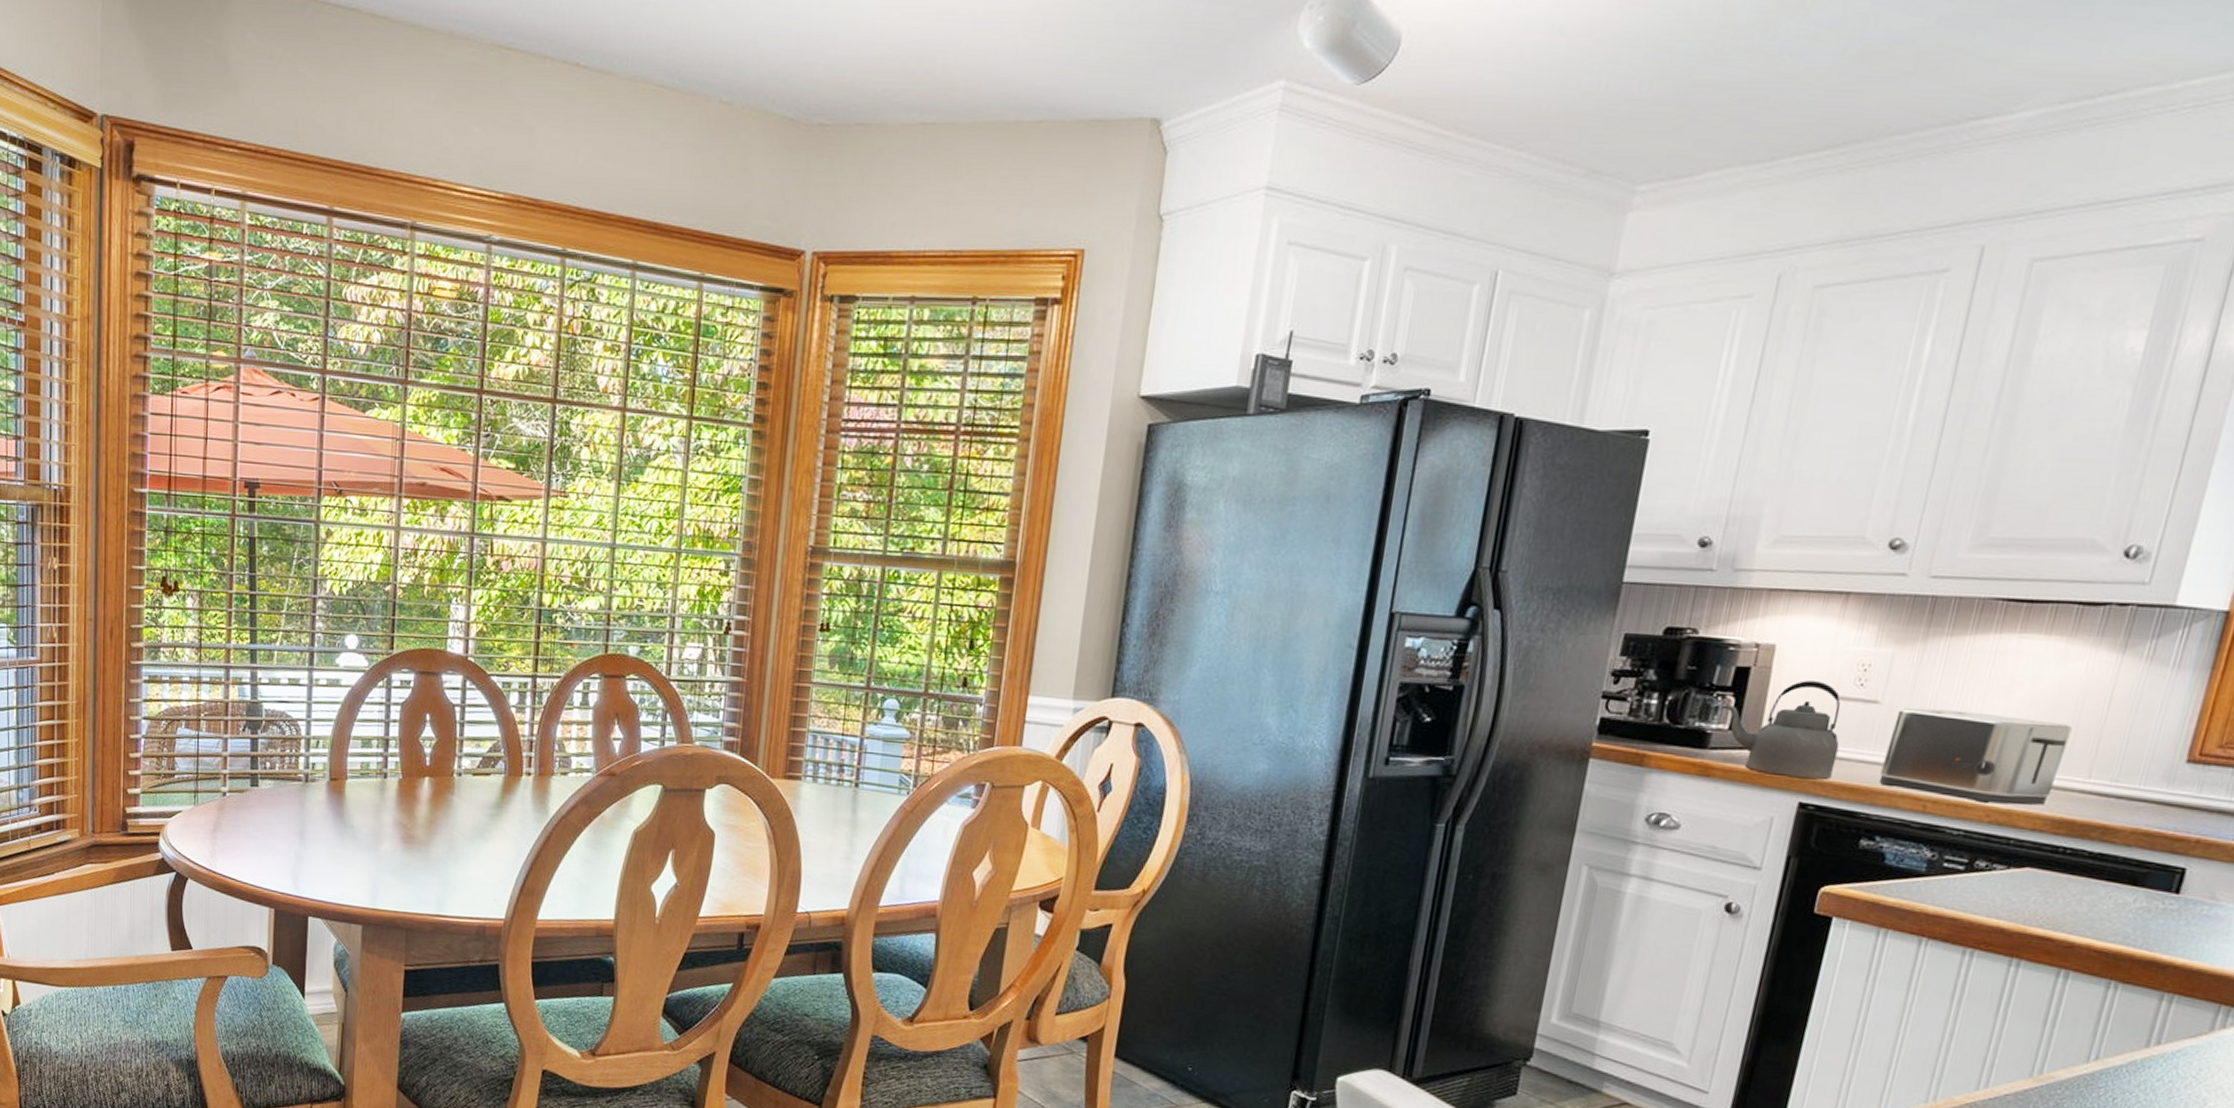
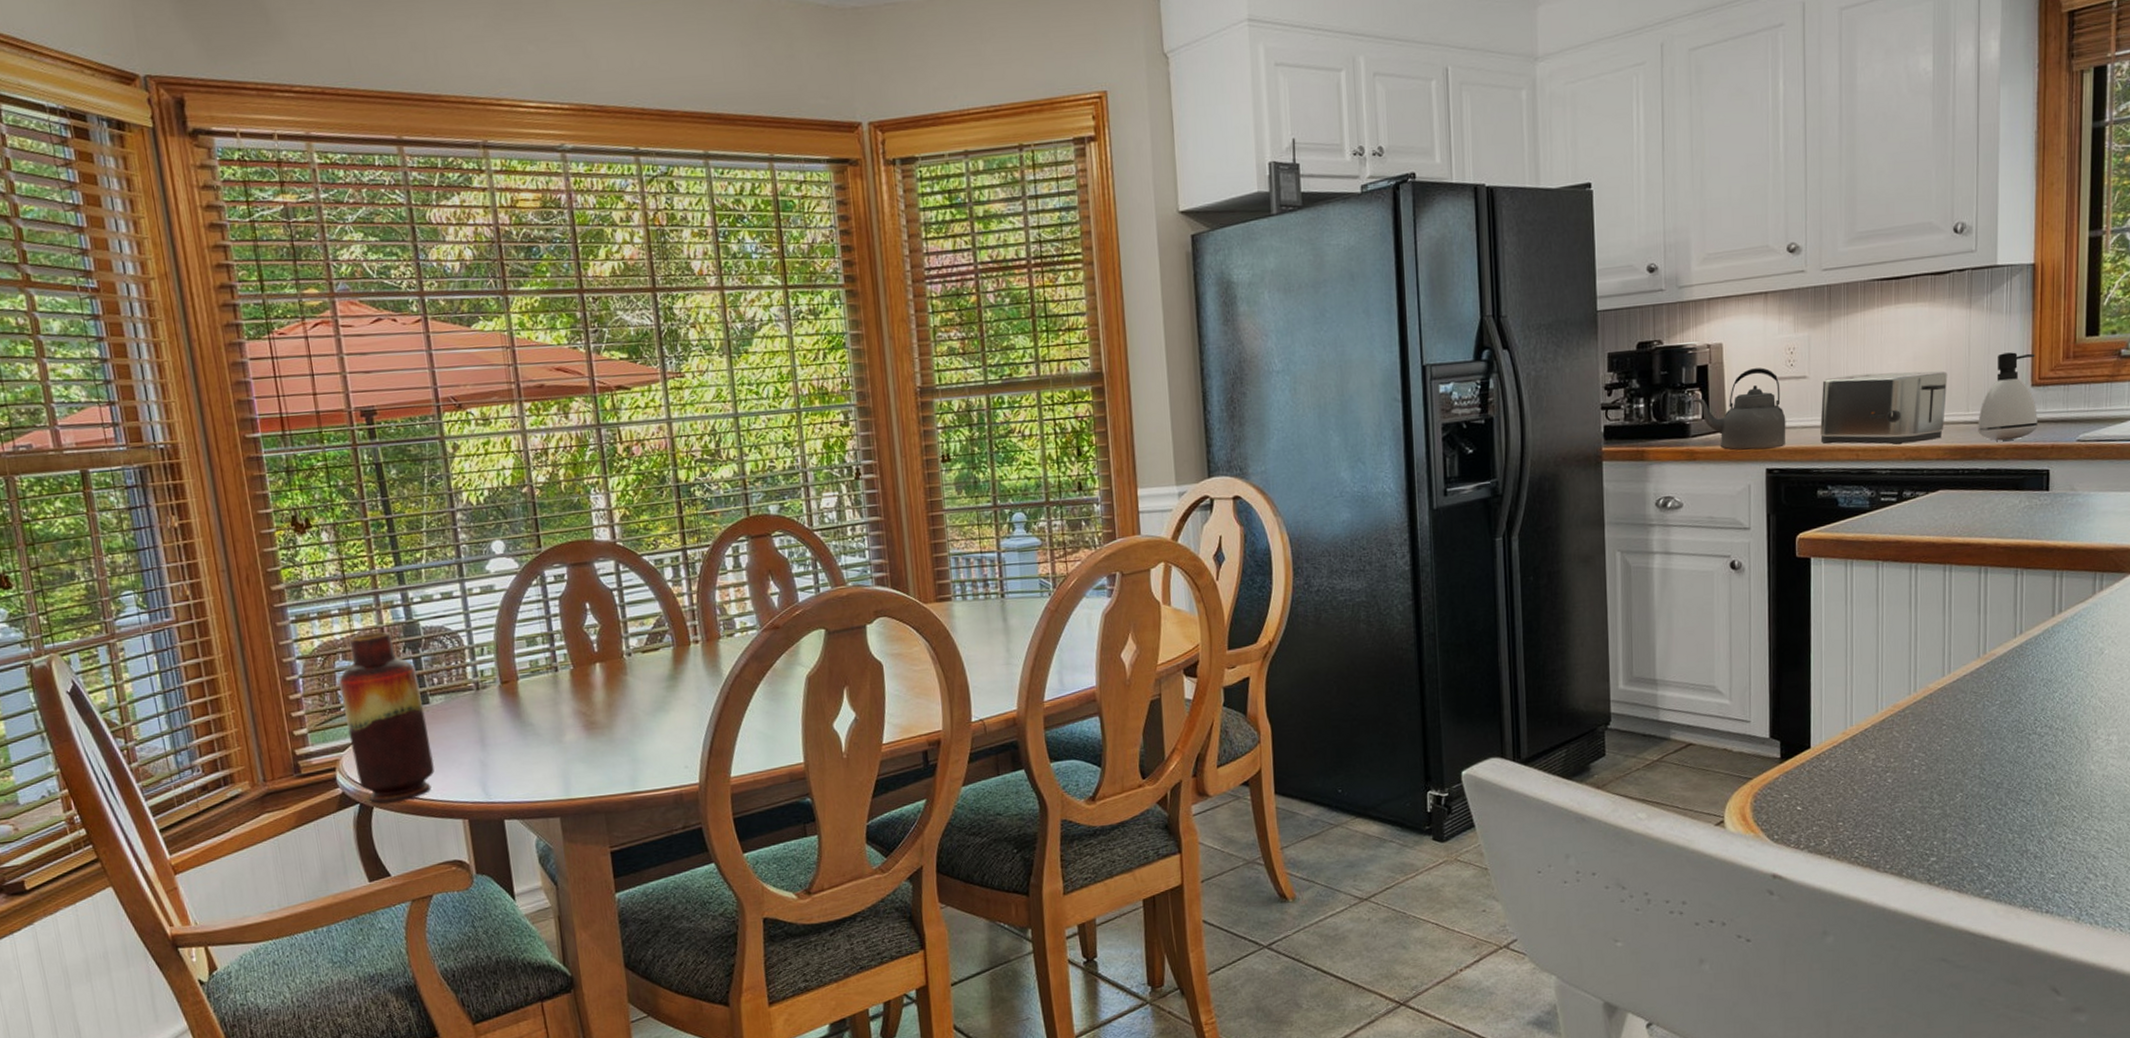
vase: none [176,706,252,878] -> present [339,632,435,804]
soap dispenser: none [2097,715,2202,824] -> present [1978,352,2038,441]

